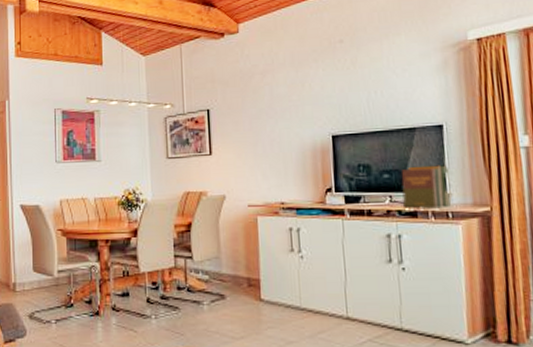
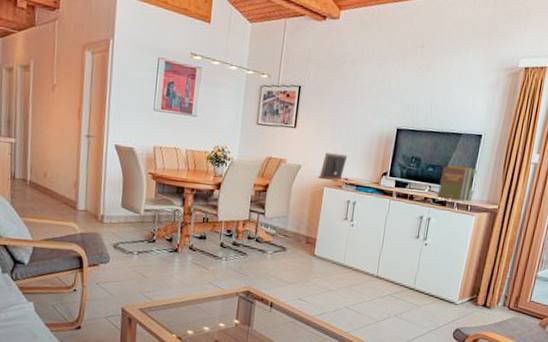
picture frame: none [249,176,279,208] -> present [319,153,348,181]

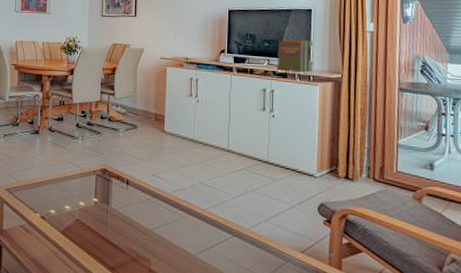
picture frame: present [319,153,348,181] -> none [161,36,186,61]

